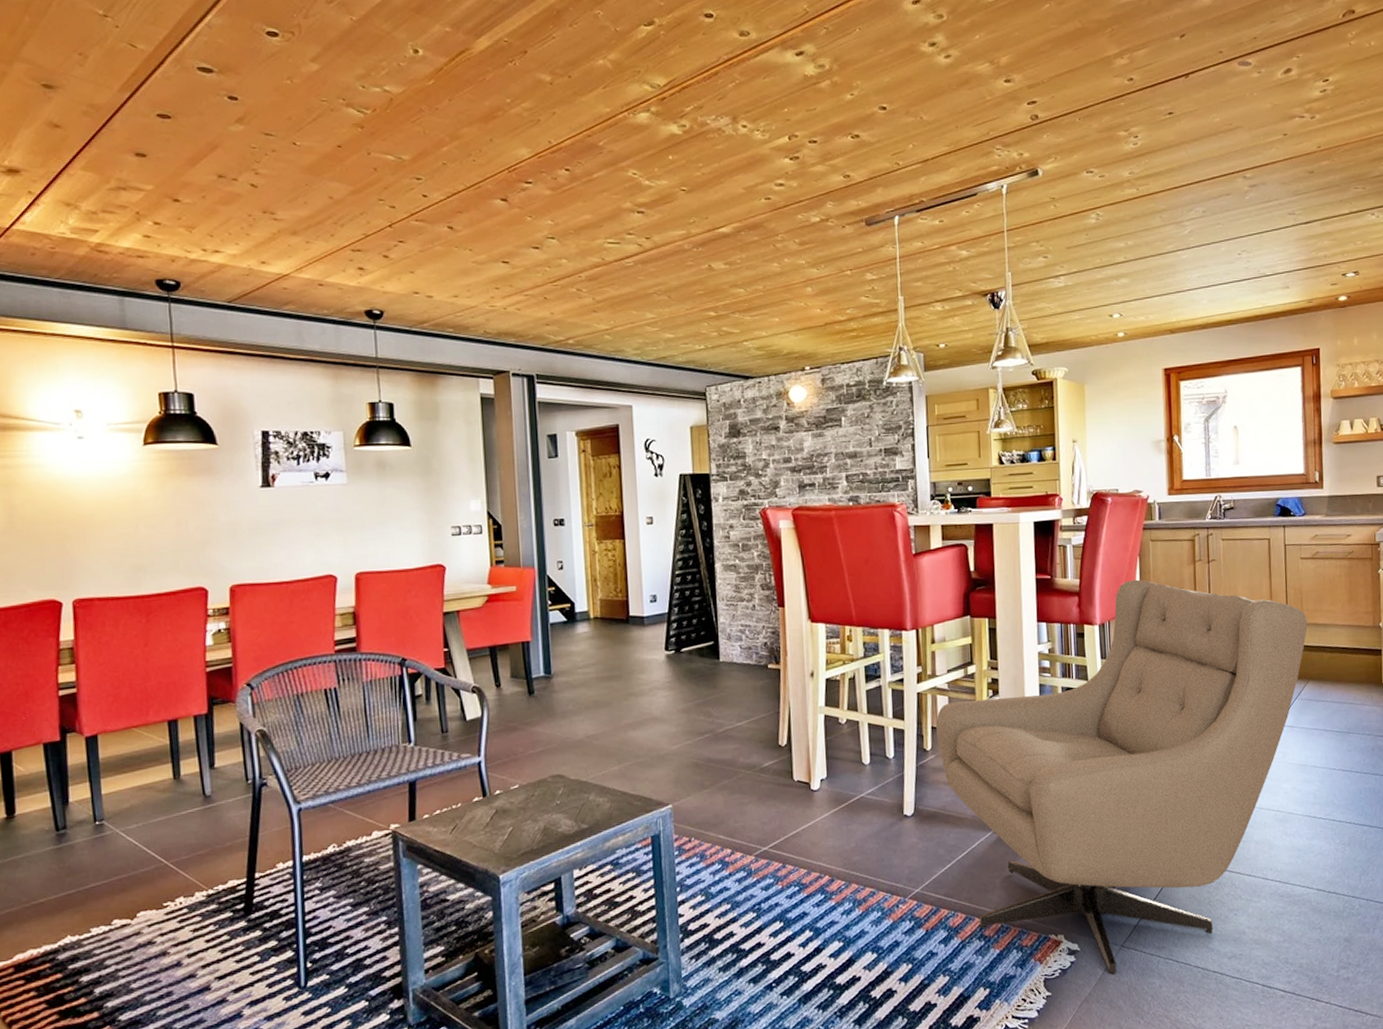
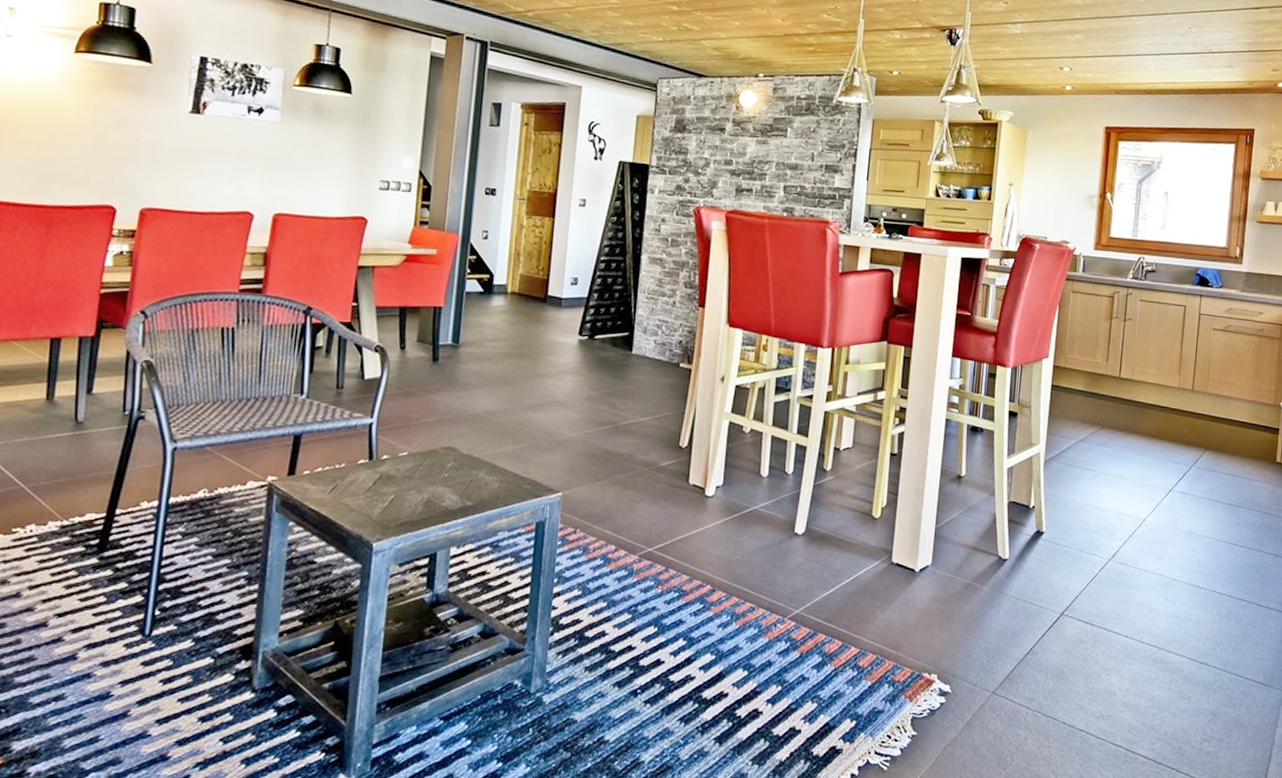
armchair: present [935,579,1308,976] -> none [838,327,1212,722]

